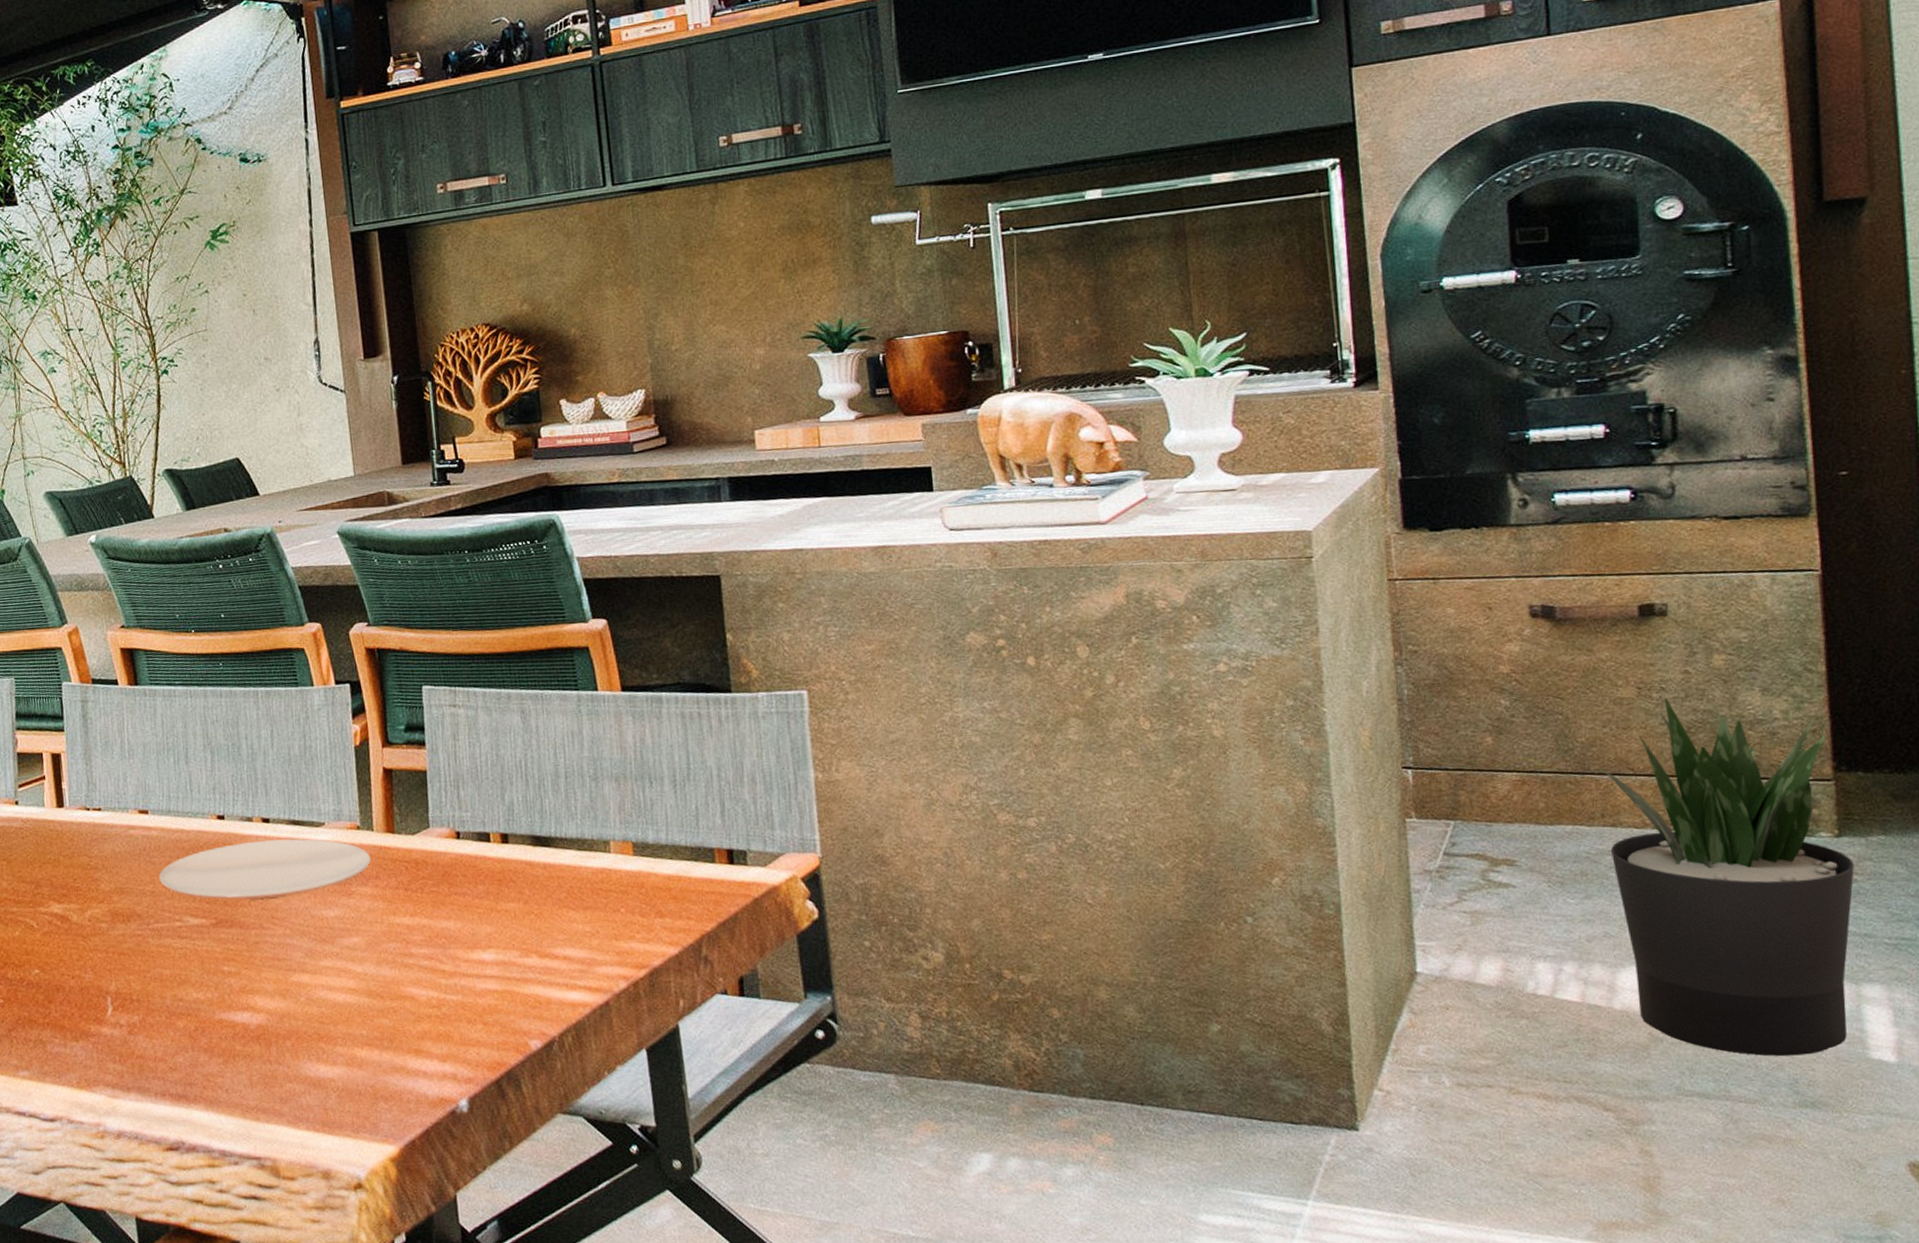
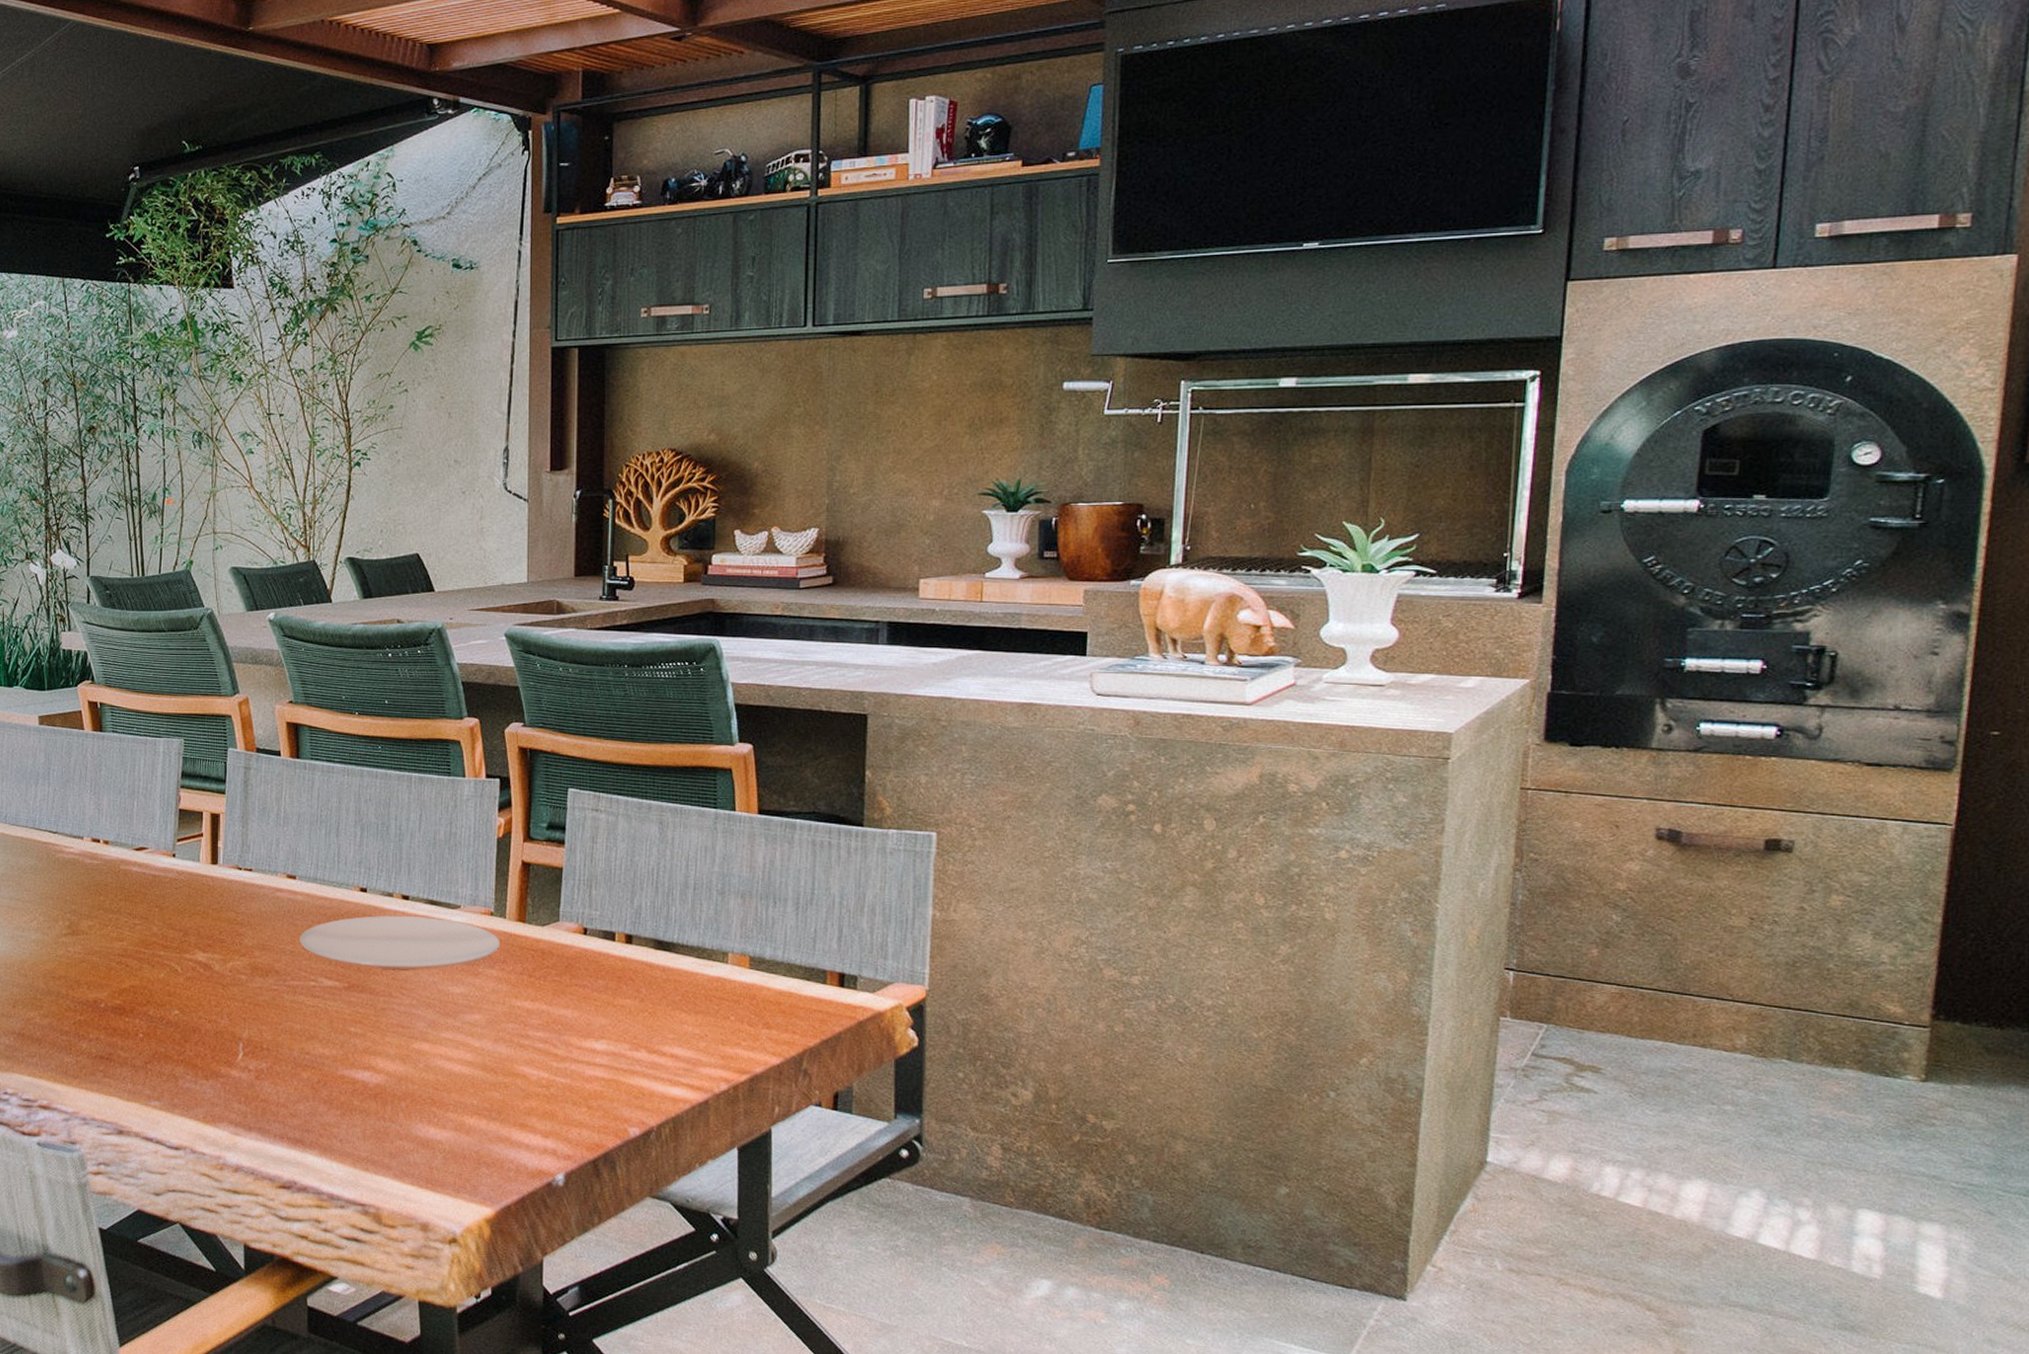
planter: present [1600,698,1854,1057] -> none [1696,931,1935,1282]

